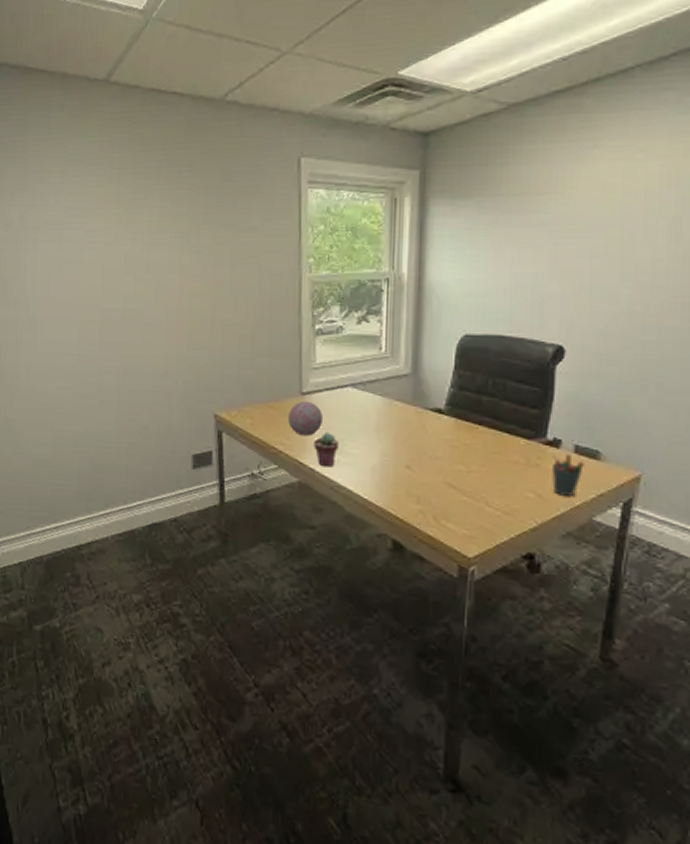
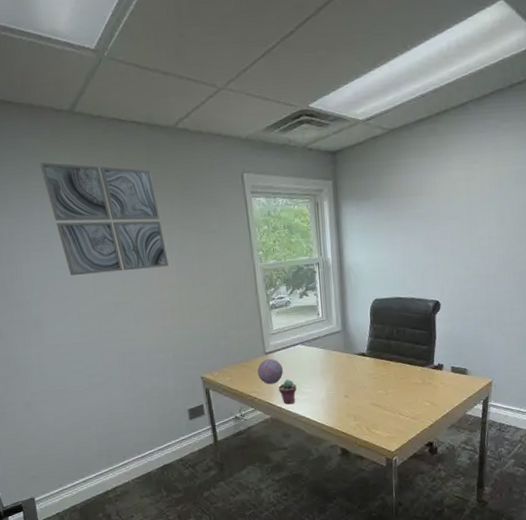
wall art: none [63,138,193,272] -> present [40,162,169,275]
pen holder: present [552,452,584,496] -> none [438,373,458,401]

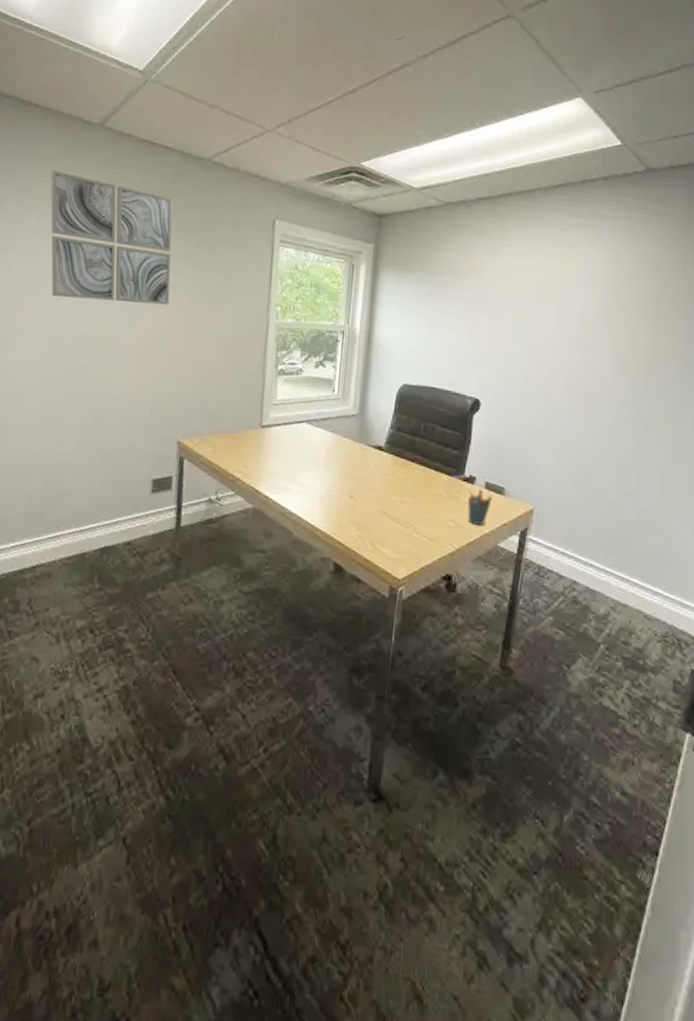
decorative orb: present [257,358,283,385] -> none [247,433,279,466]
potted succulent: present [278,379,297,405] -> none [269,463,292,495]
pen holder: none [438,373,458,401] -> present [467,488,492,525]

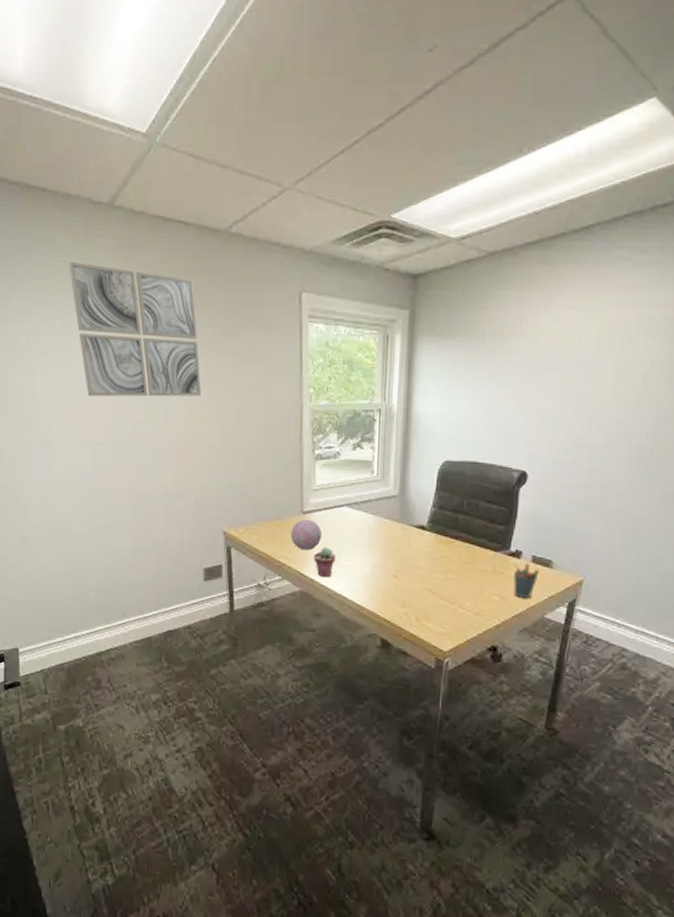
decorative orb: none [247,433,279,466] -> present [291,519,321,551]
potted succulent: none [269,463,292,495] -> present [313,547,336,578]

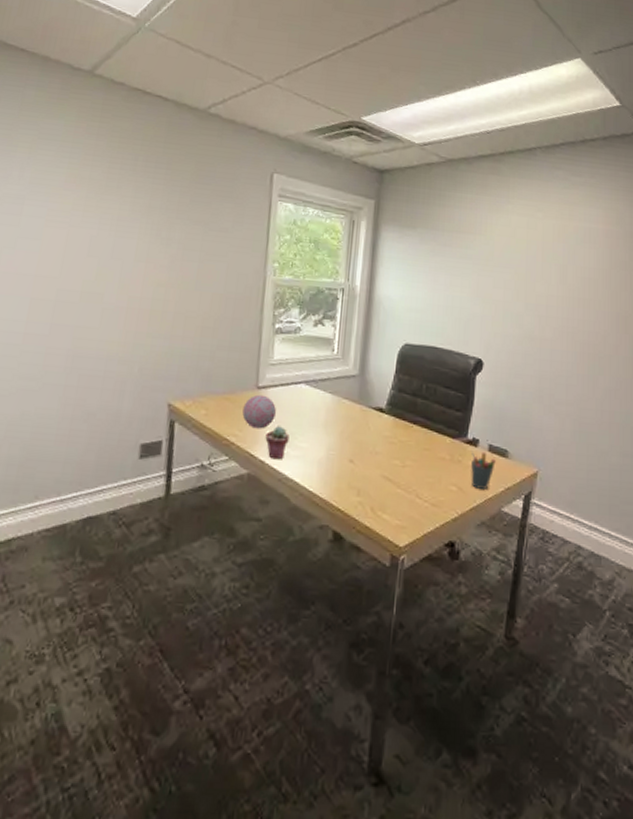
wall art: present [69,261,201,397] -> none [34,117,167,260]

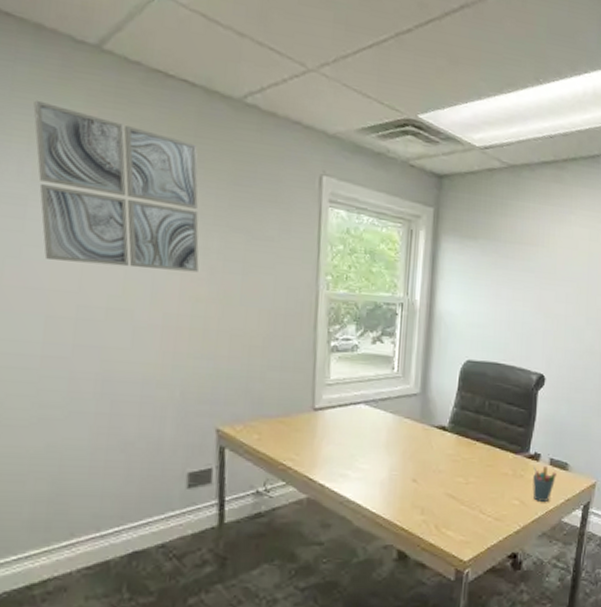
wall art: none [34,117,167,260] -> present [33,99,199,273]
decorative orb: present [242,394,276,429] -> none [298,416,335,452]
potted succulent: present [265,426,290,460] -> none [324,448,350,483]

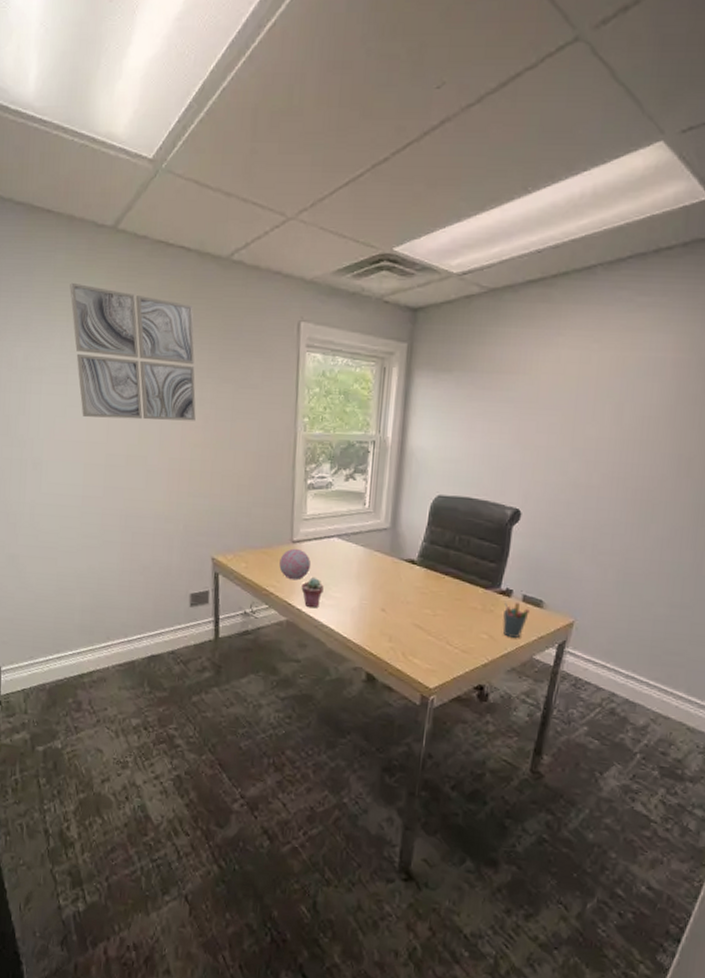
decorative orb: none [298,416,335,452] -> present [279,548,310,581]
potted succulent: none [324,448,350,483] -> present [301,577,324,608]

